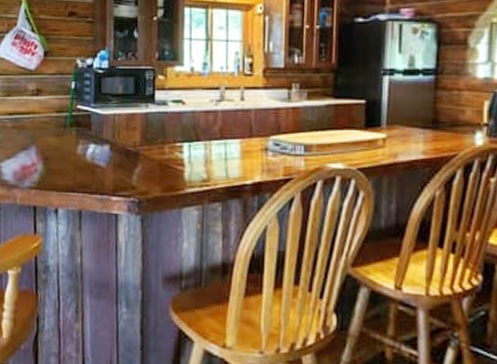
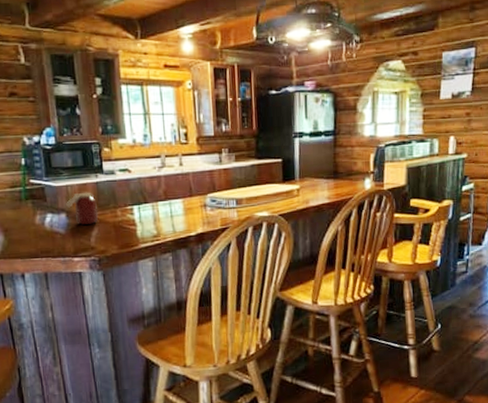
jar: none [110,123,145,161] -> present [65,192,98,226]

